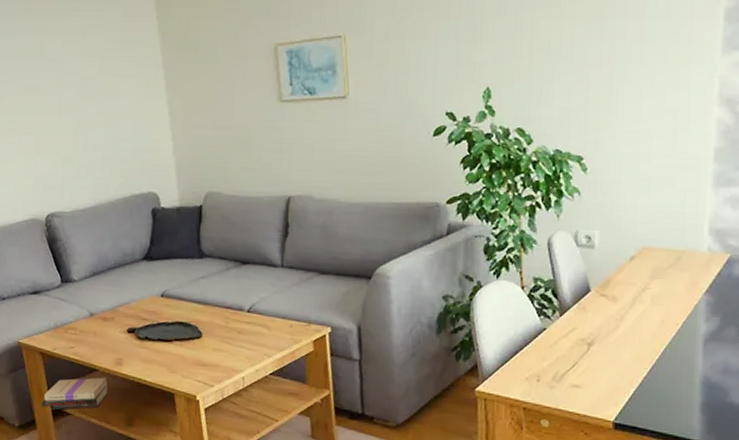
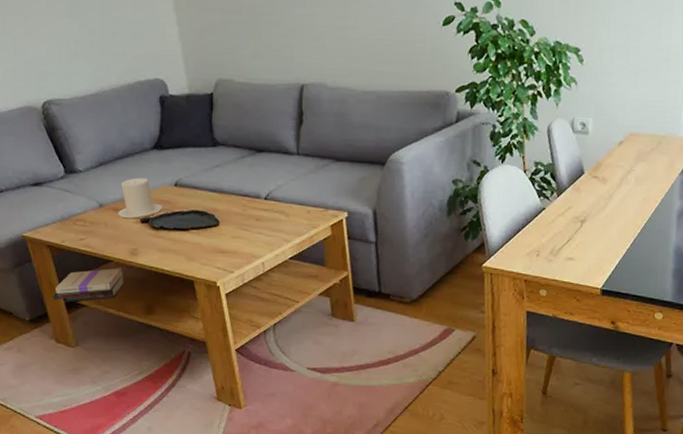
candle: none [107,287,149,329] -> present [118,177,163,219]

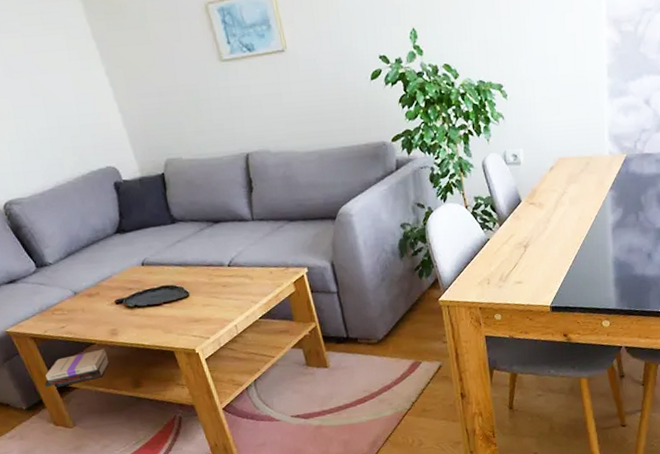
candle: present [118,177,163,219] -> none [91,262,134,302]

